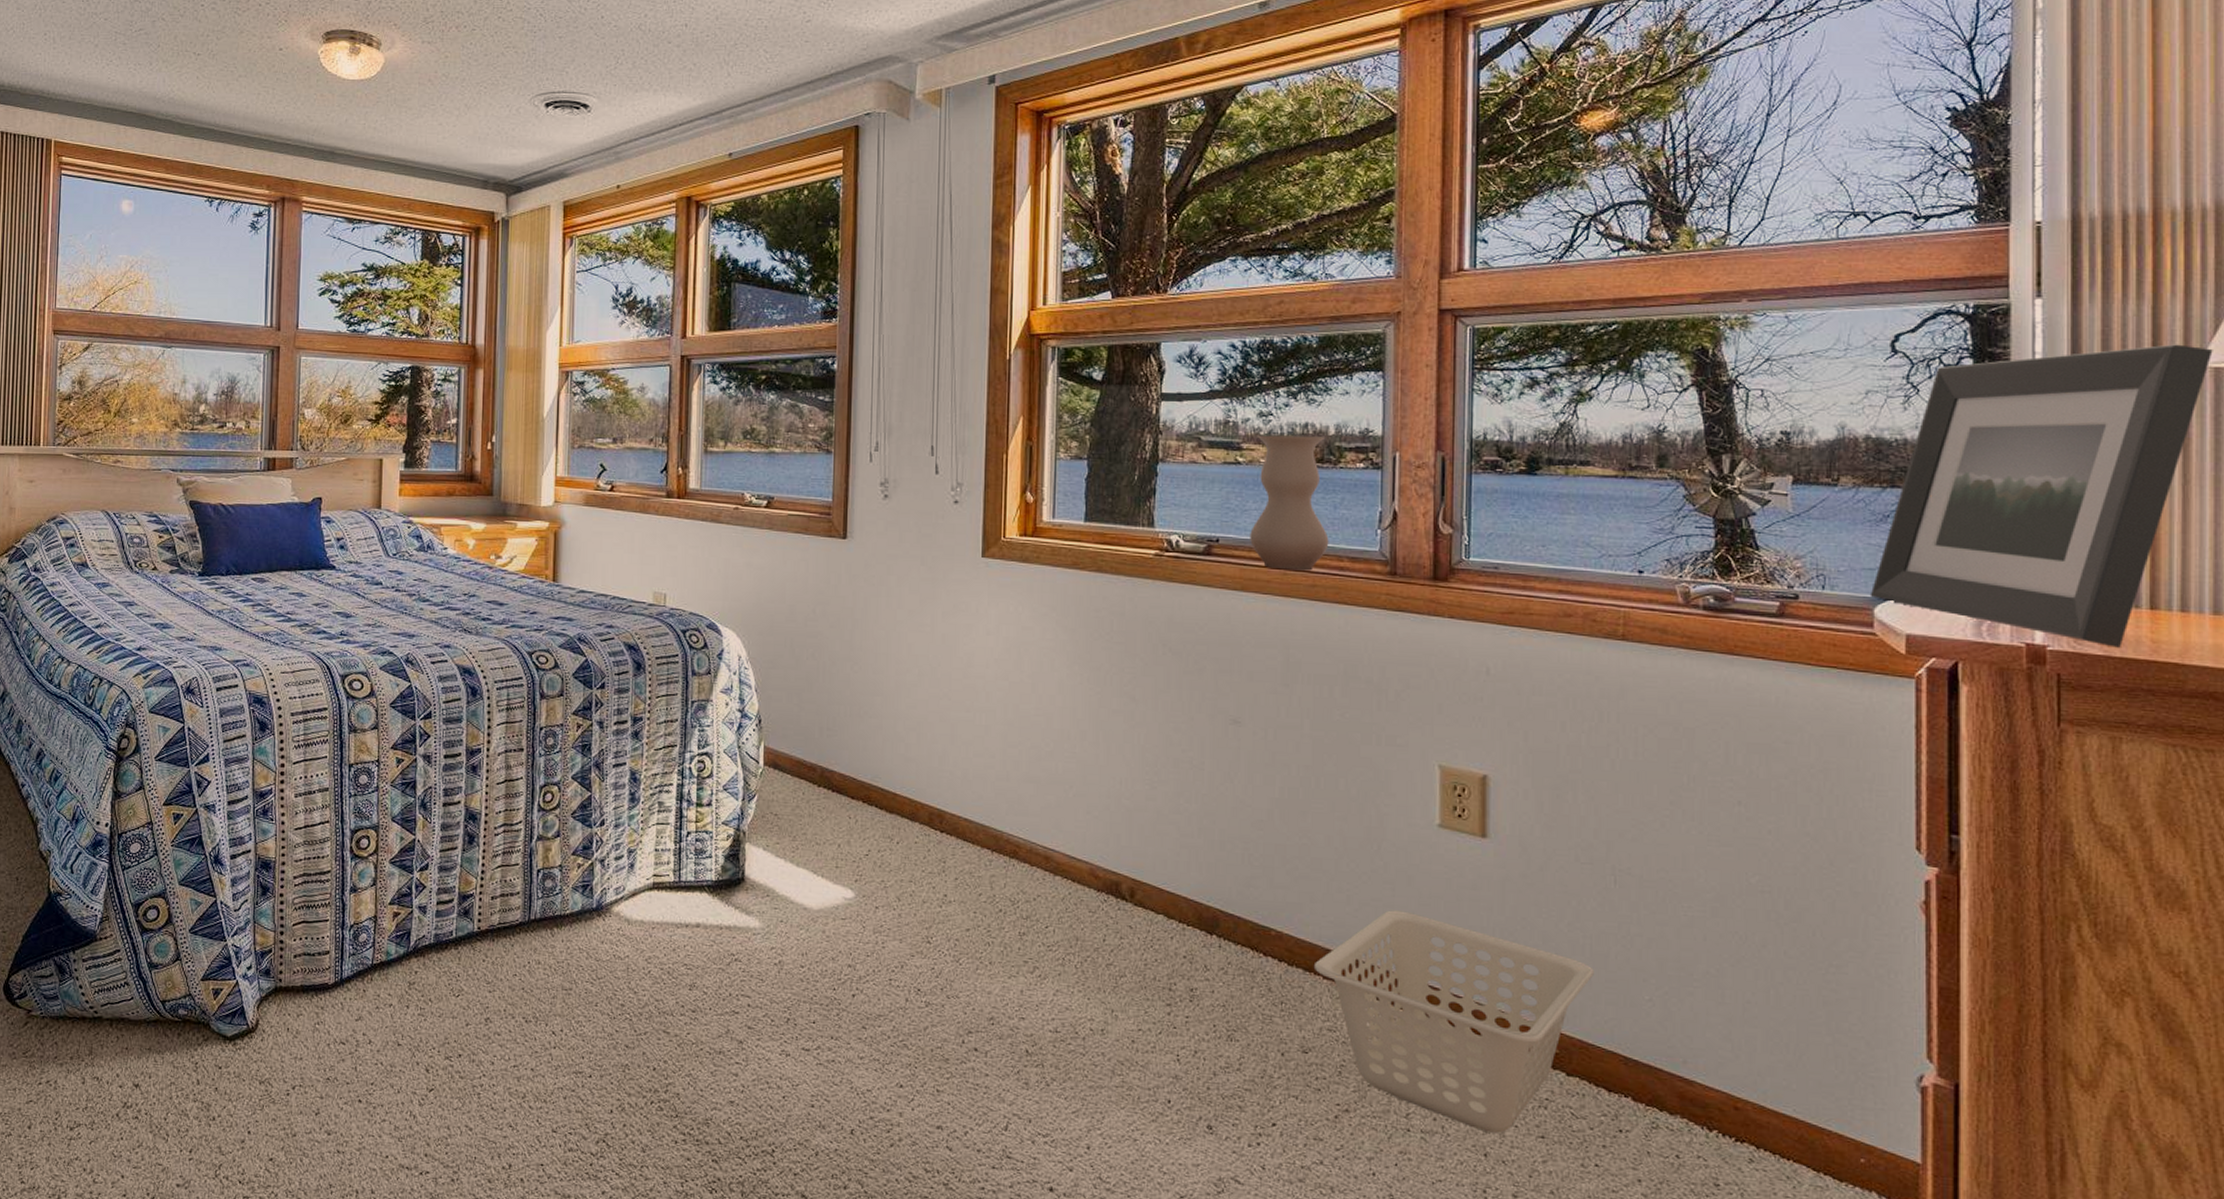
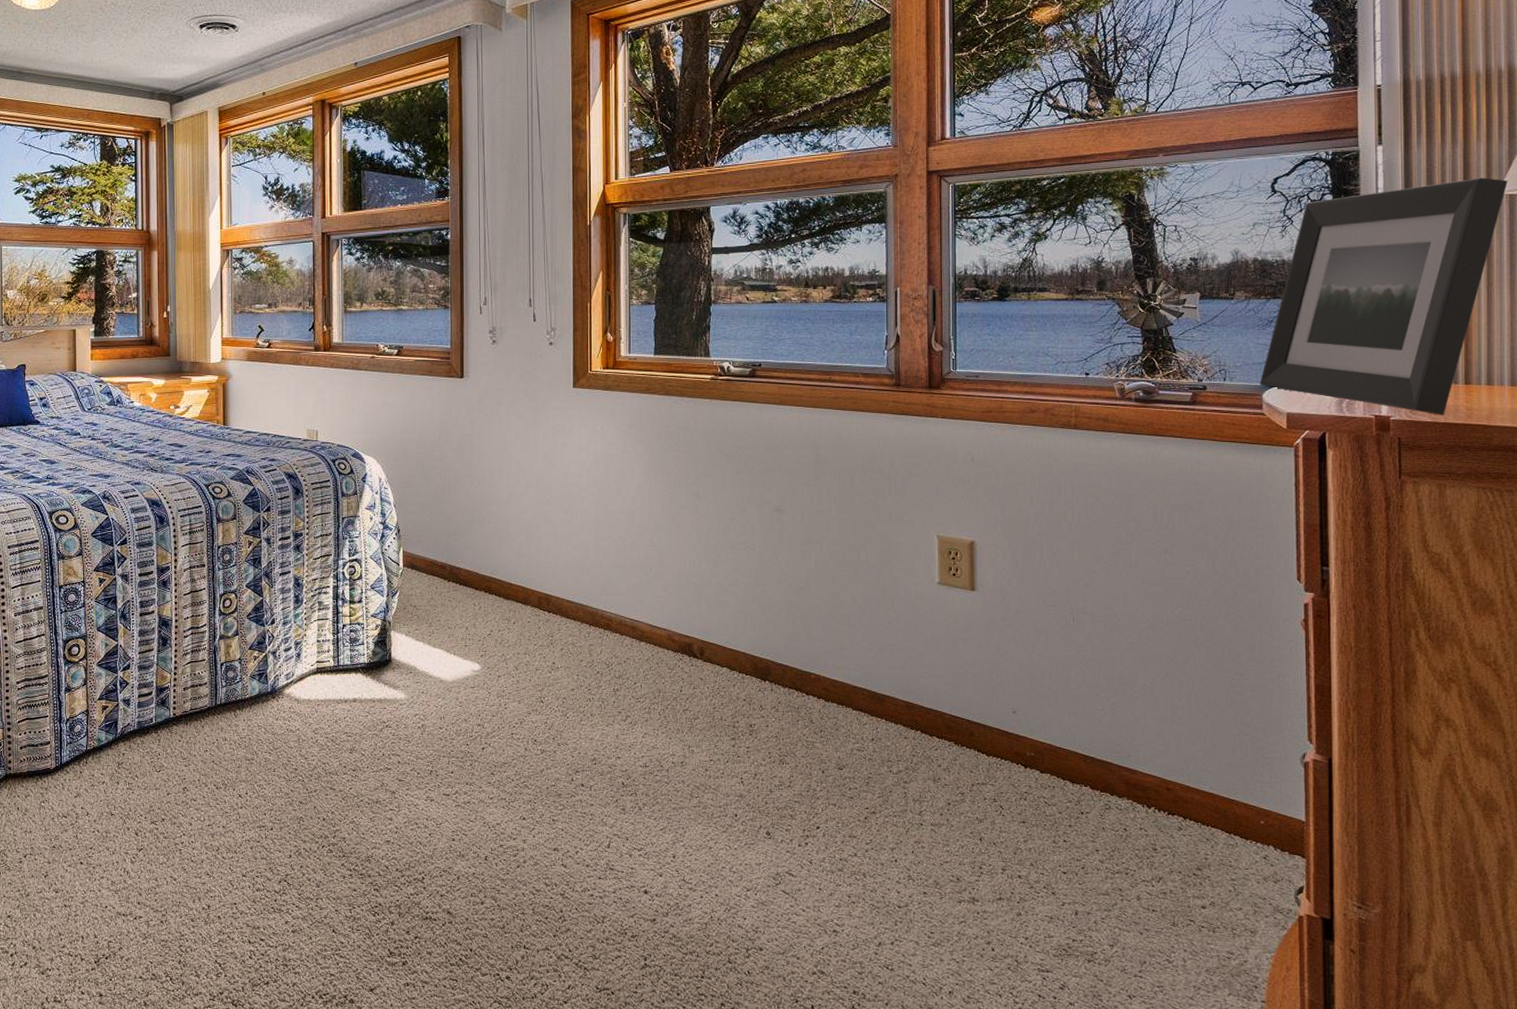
vase: present [1250,435,1329,571] -> none [785,278,847,386]
laundry basket: present [1313,910,1595,1134] -> none [845,652,1060,822]

